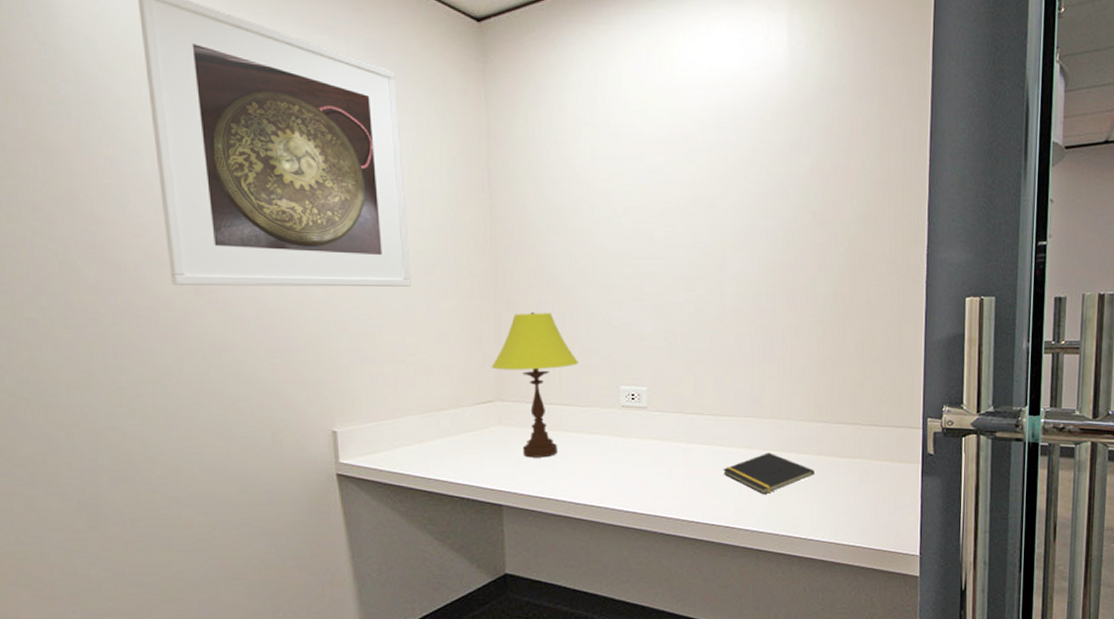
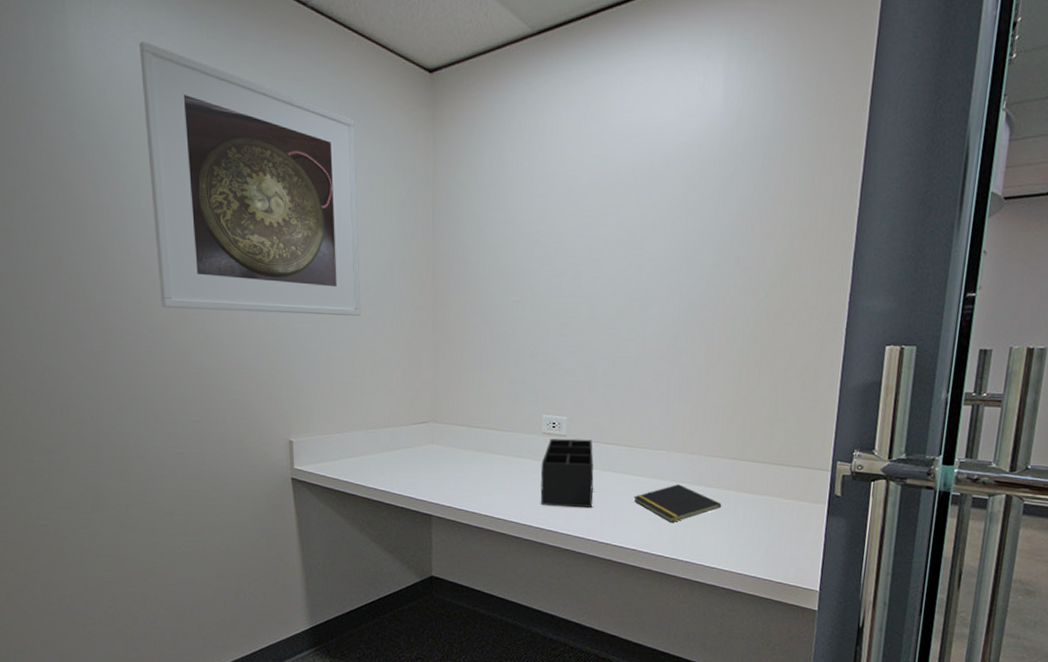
table lamp: present [491,311,580,458] -> none [427,343,507,476]
desk organizer: none [621,410,680,486] -> present [540,439,594,508]

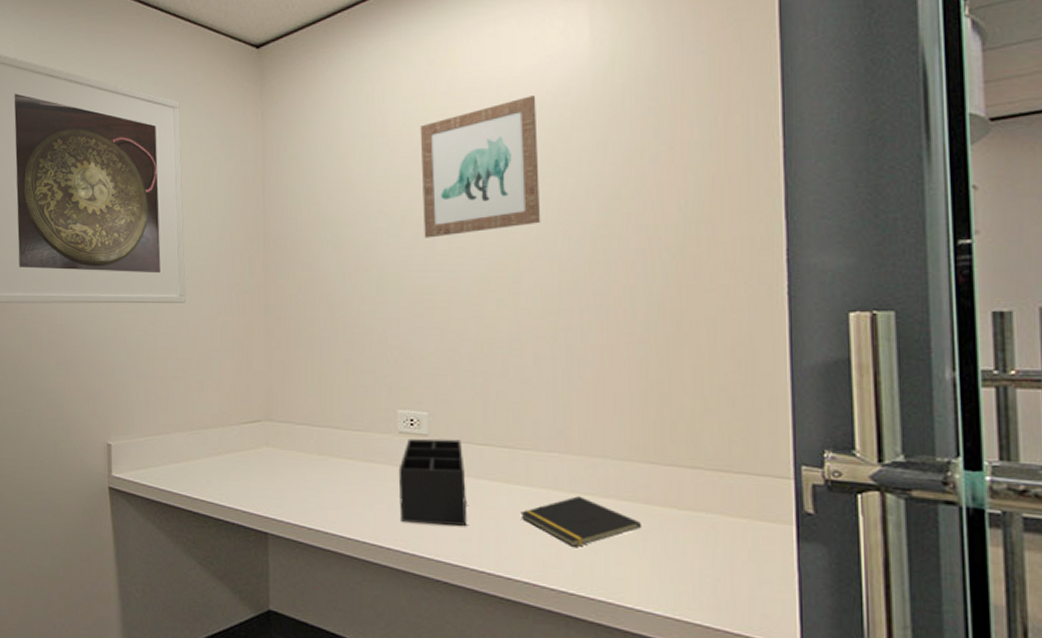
wall art: none [572,145,674,268] -> present [420,95,541,238]

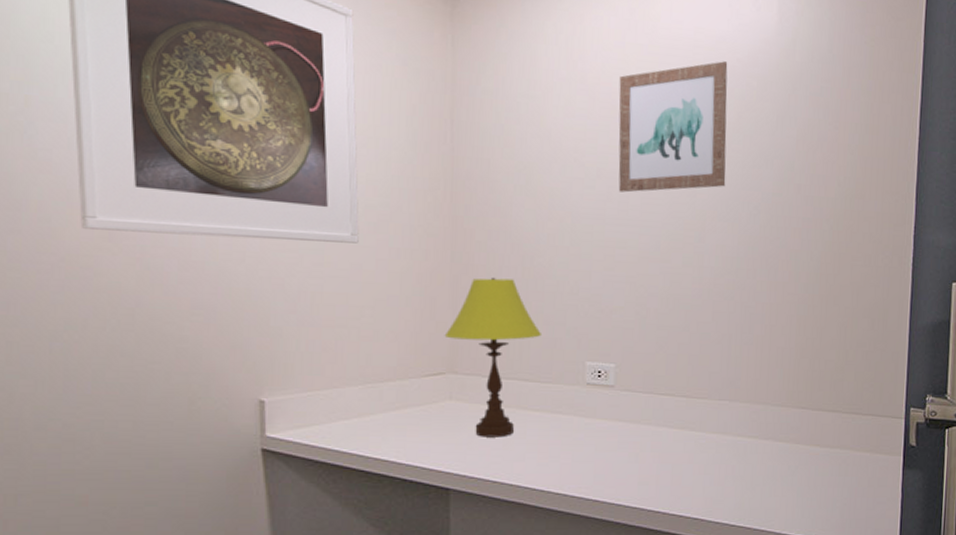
table lamp: none [260,328,353,485] -> present [444,277,543,438]
desk organizer: present [398,438,467,526] -> none [584,389,647,472]
notepad: present [520,496,642,548] -> none [694,439,792,485]

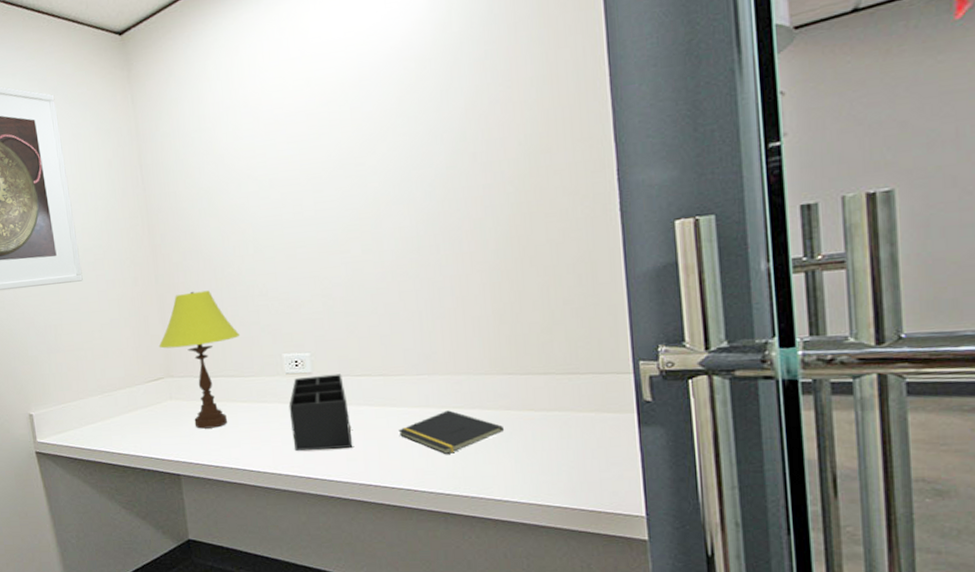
desk organizer: none [584,389,647,472] -> present [288,374,353,451]
wall art: present [618,61,728,193] -> none [278,52,396,197]
notepad: none [694,439,792,485] -> present [398,410,505,455]

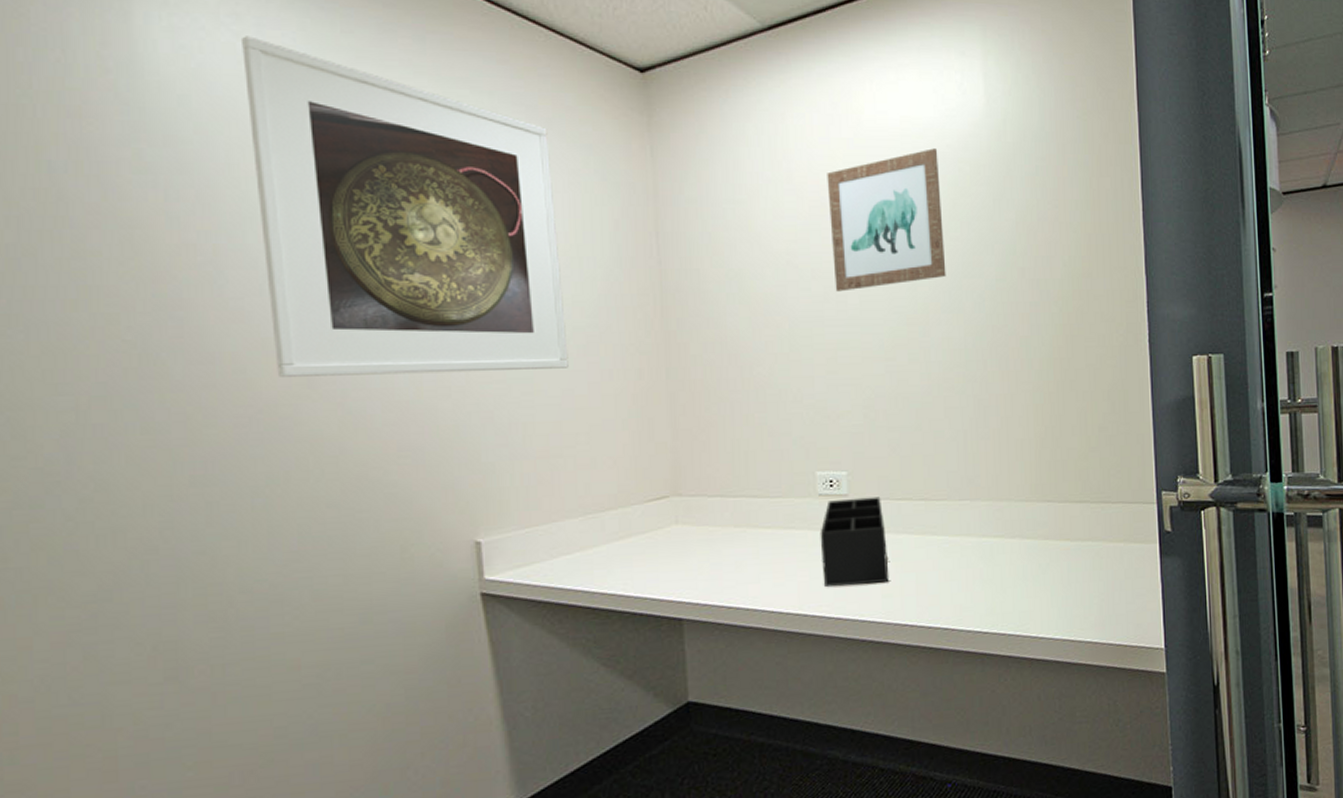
table lamp: present [158,290,241,429] -> none [665,391,768,561]
wall art: none [278,52,396,197] -> present [827,148,946,292]
notepad: present [398,410,505,455] -> none [938,539,1042,589]

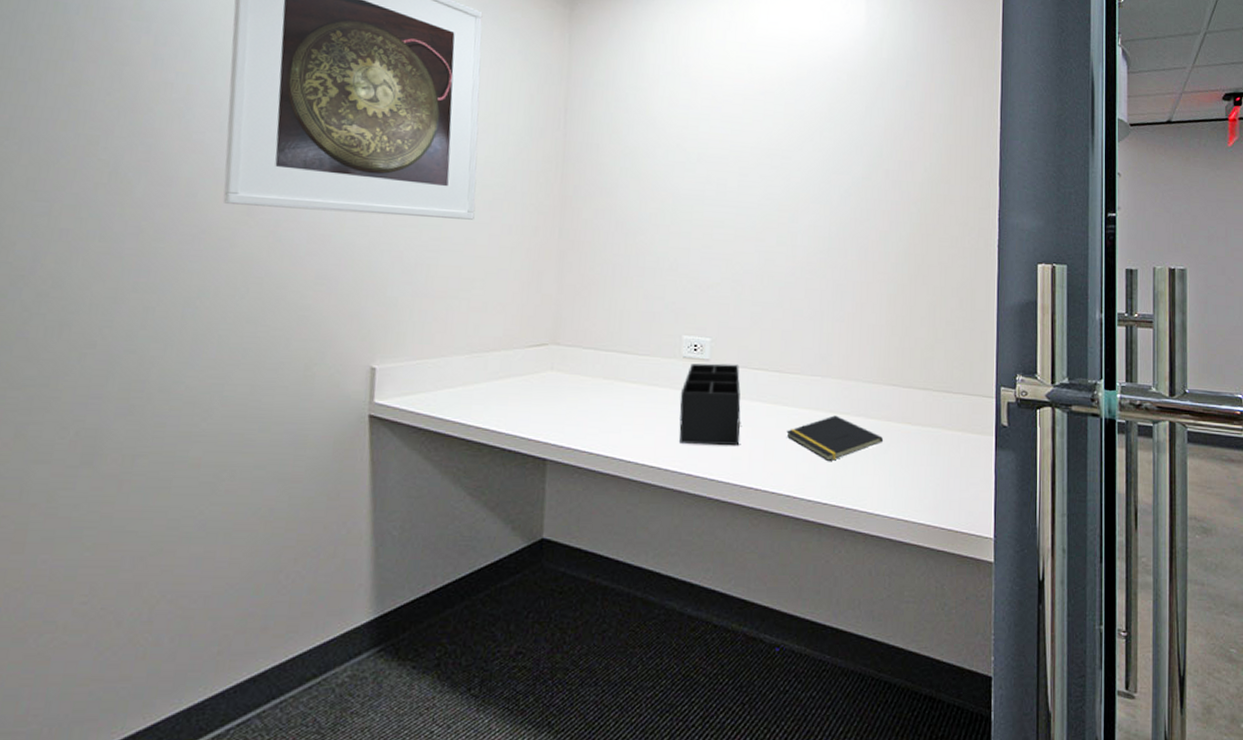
wall art: present [827,148,946,292] -> none [717,57,820,176]
notepad: none [938,539,1042,589] -> present [786,415,884,462]

